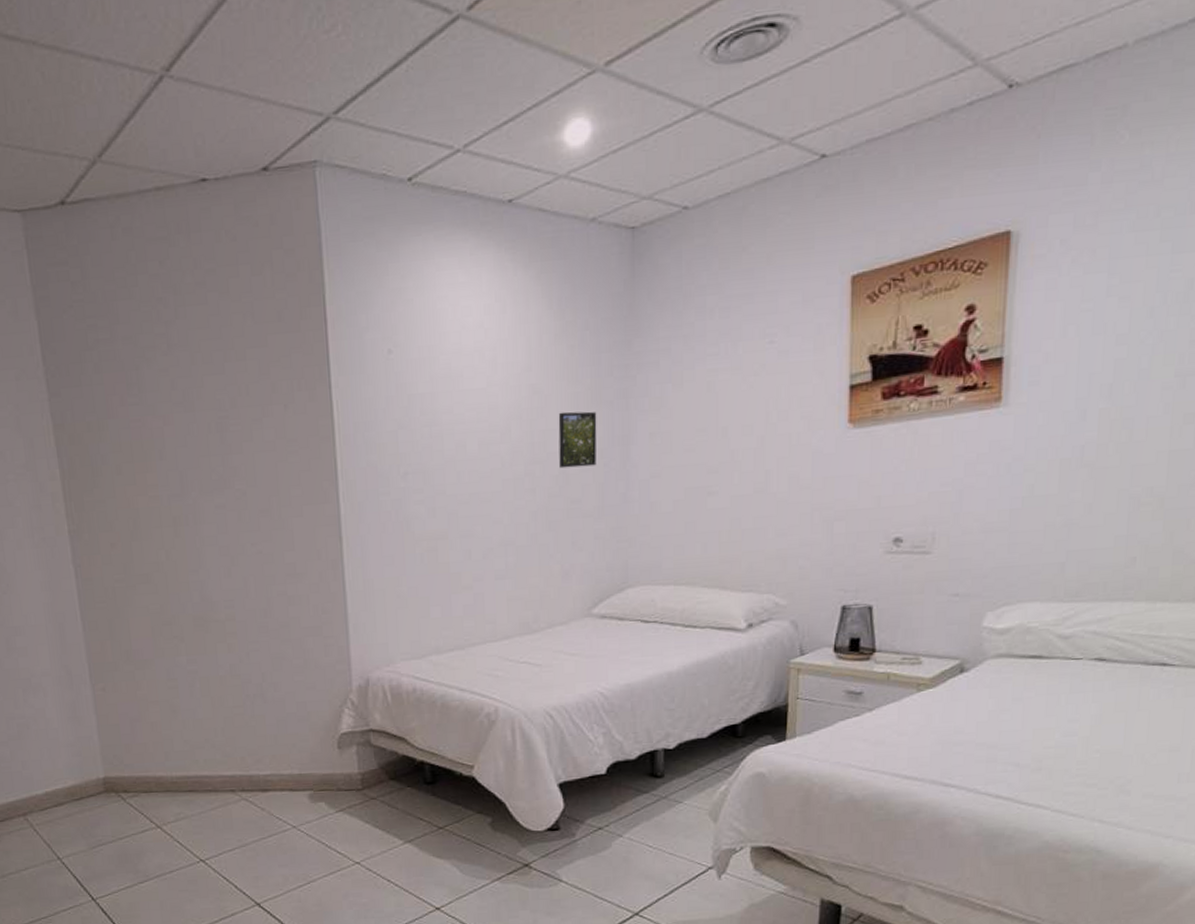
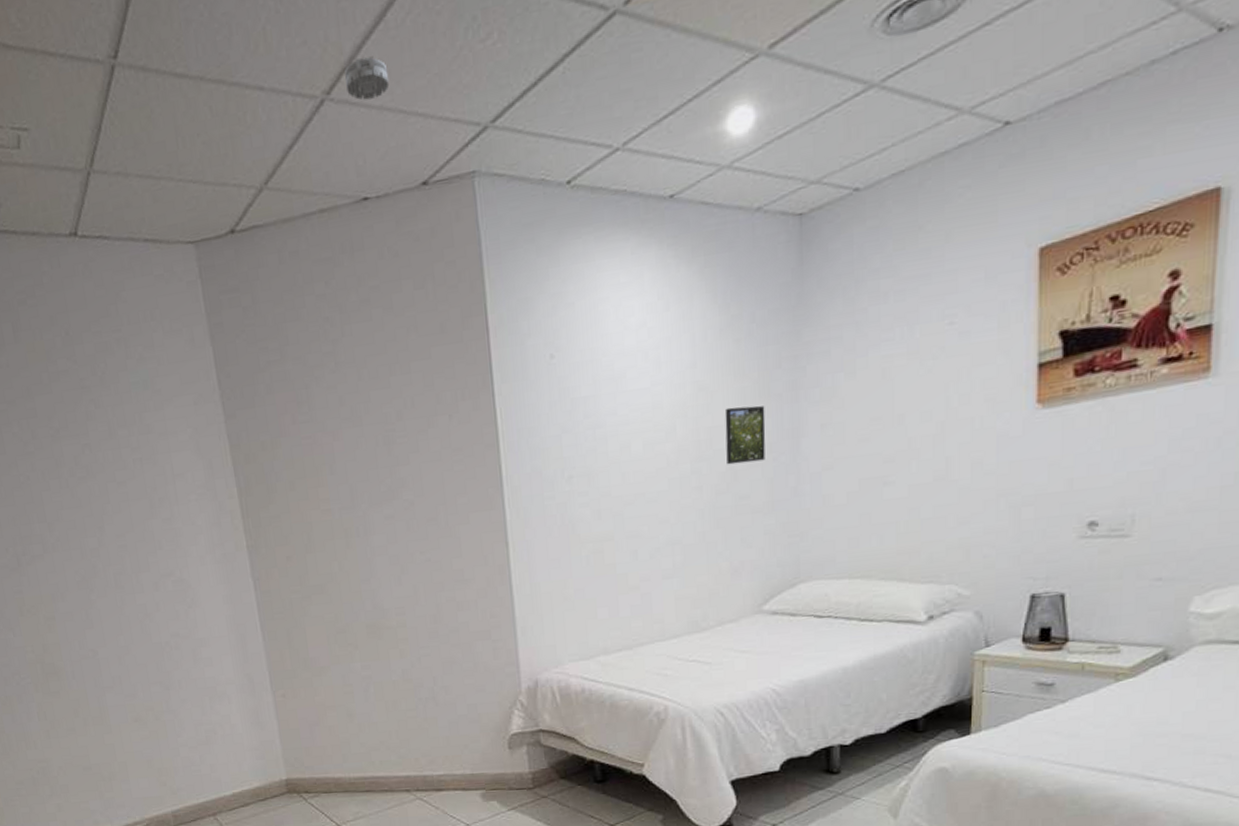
smoke detector: none [185,37,231,80] -> present [345,56,390,100]

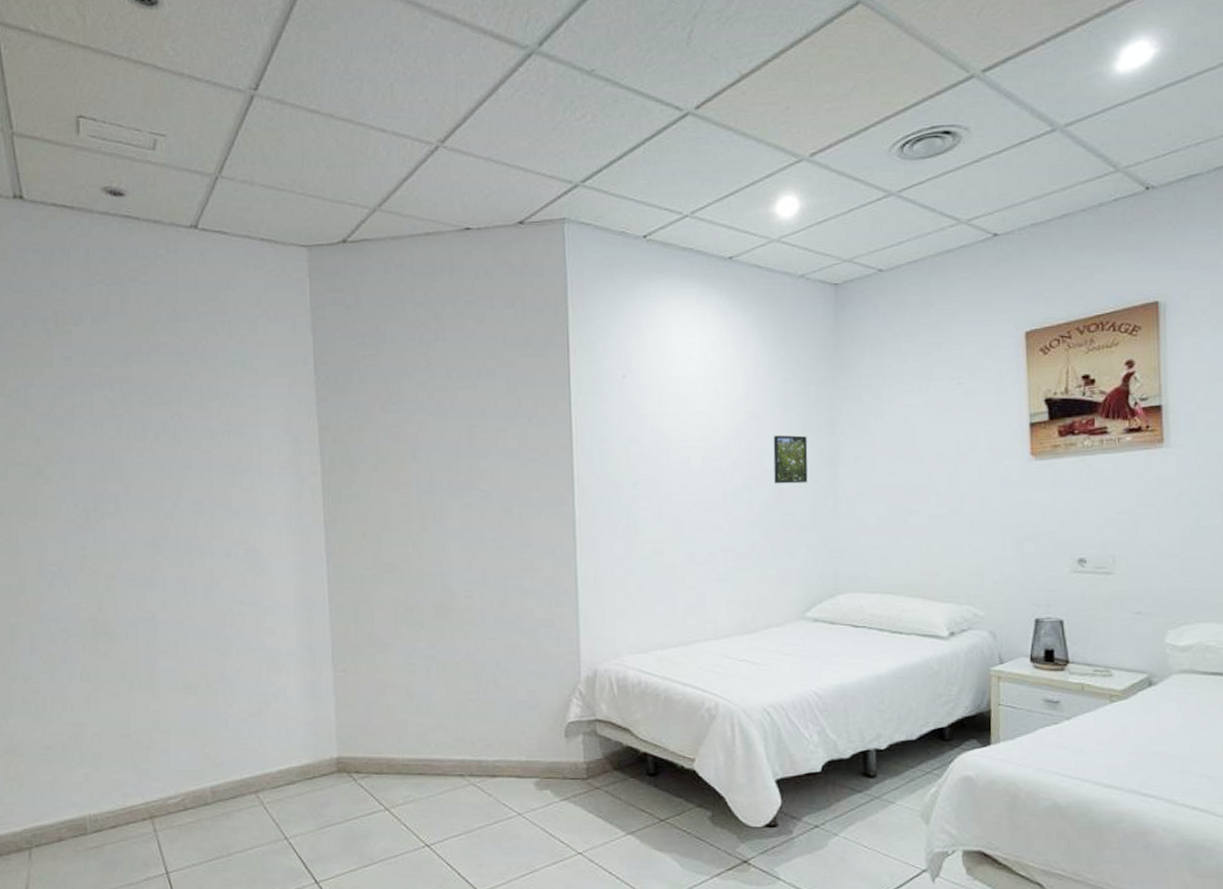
smoke detector: present [345,56,390,100] -> none [459,118,497,151]

